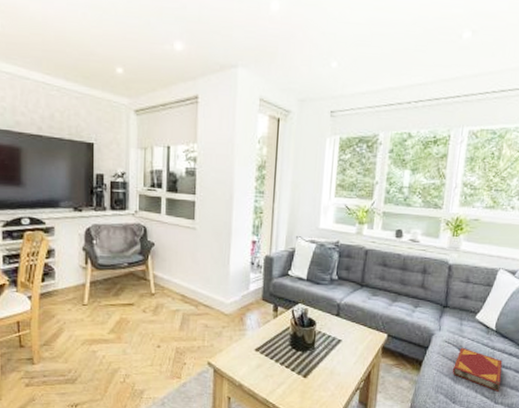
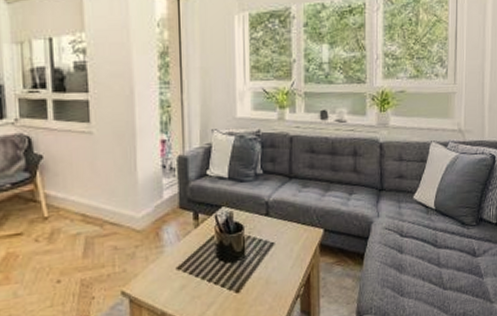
hardback book: present [452,347,503,392] -> none [396,232,447,276]

